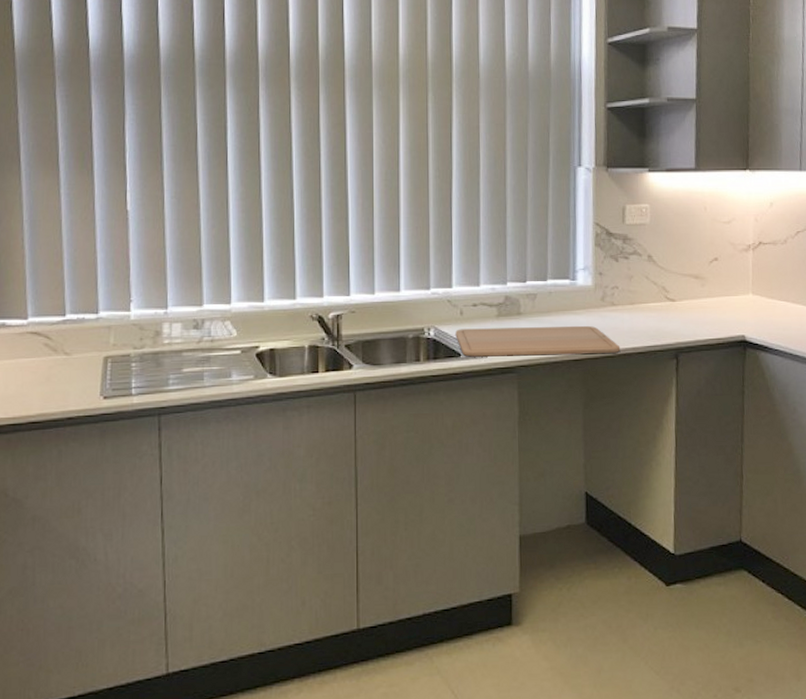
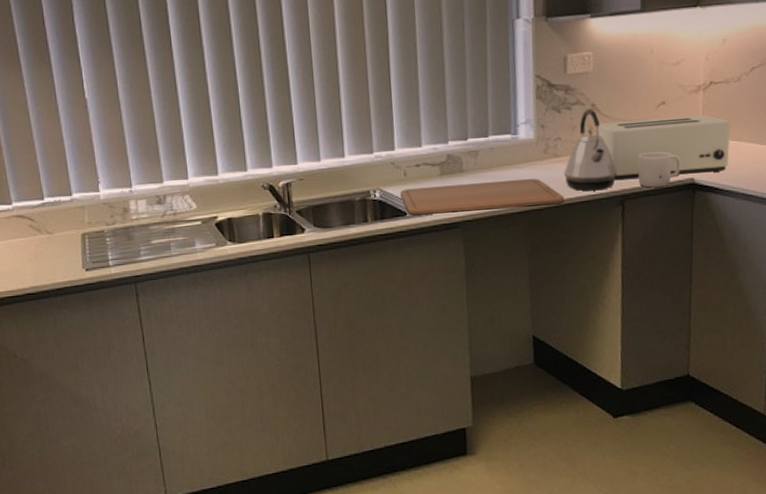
kettle: none [619,260,672,342] -> present [563,108,618,192]
toaster: none [651,274,778,332] -> present [595,115,731,180]
mug: none [691,306,733,342] -> present [637,151,681,188]

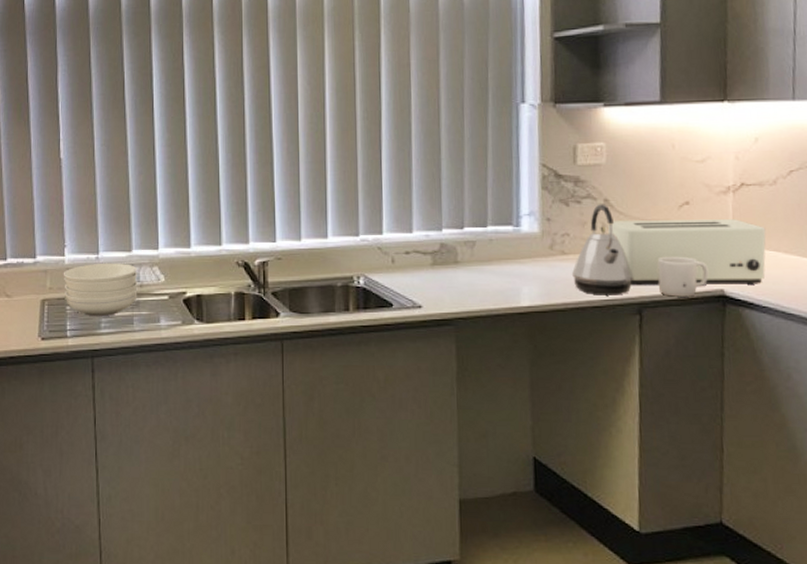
bowl: none [99,194,172,246] -> present [63,262,138,317]
chopping board: present [400,178,565,215] -> none [387,276,573,308]

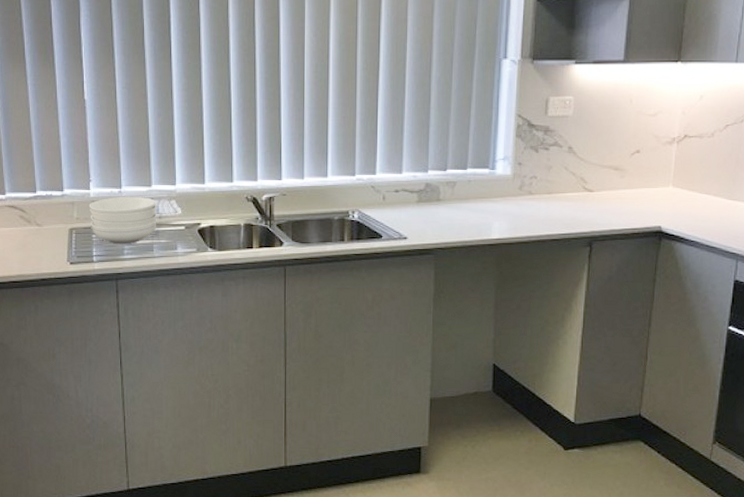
kettle: present [571,204,634,295] -> none [536,151,588,230]
toaster: present [608,219,766,285] -> none [570,166,701,222]
mug: present [657,256,709,297] -> none [607,197,650,232]

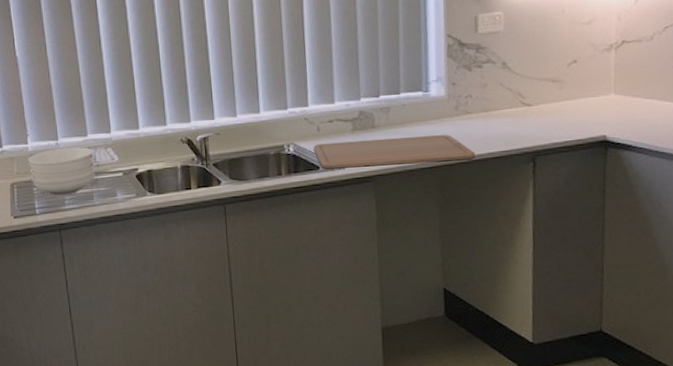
chopping board: none [378,212,535,240] -> present [313,134,476,169]

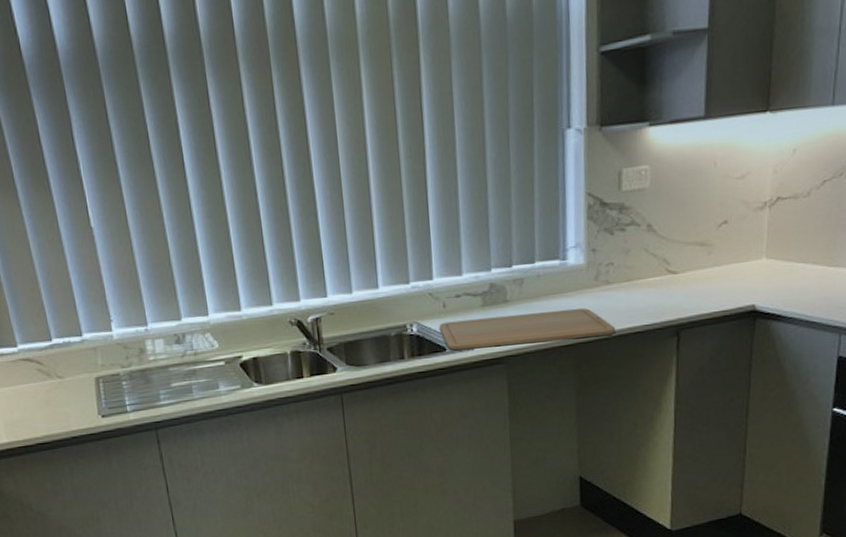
bowl: present [28,147,95,196] -> none [113,333,193,390]

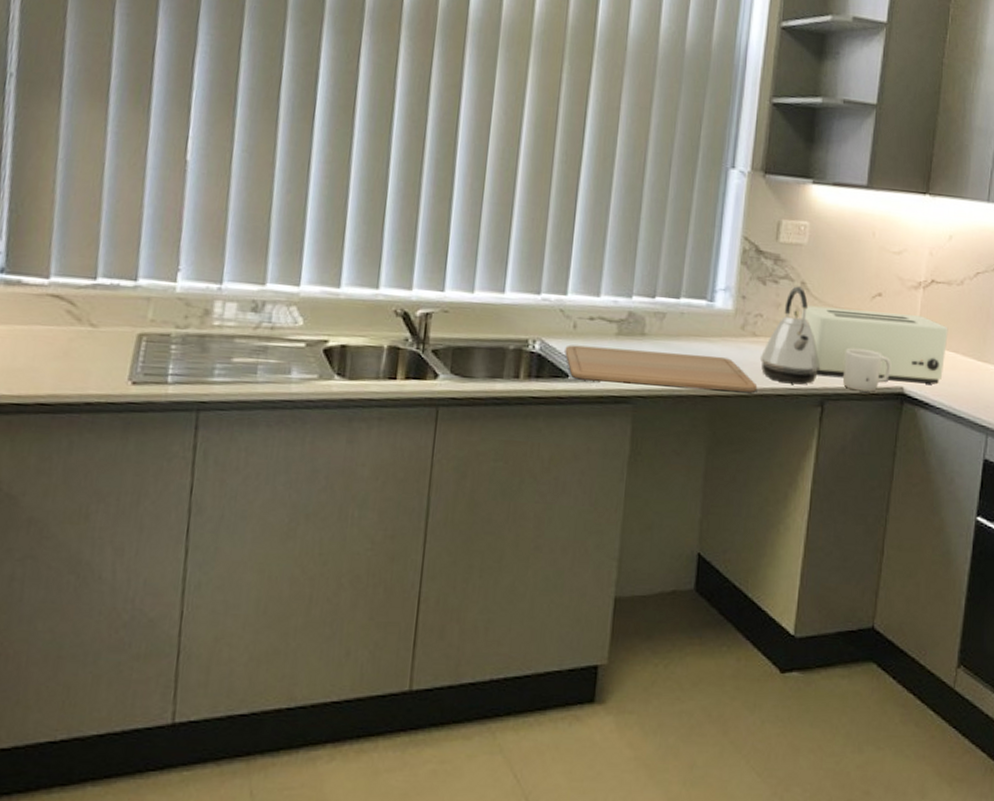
kettle: none [615,229,674,322] -> present [759,286,821,385]
toaster: none [651,234,797,308] -> present [802,305,949,385]
mug: none [695,276,742,316] -> present [842,348,891,392]

